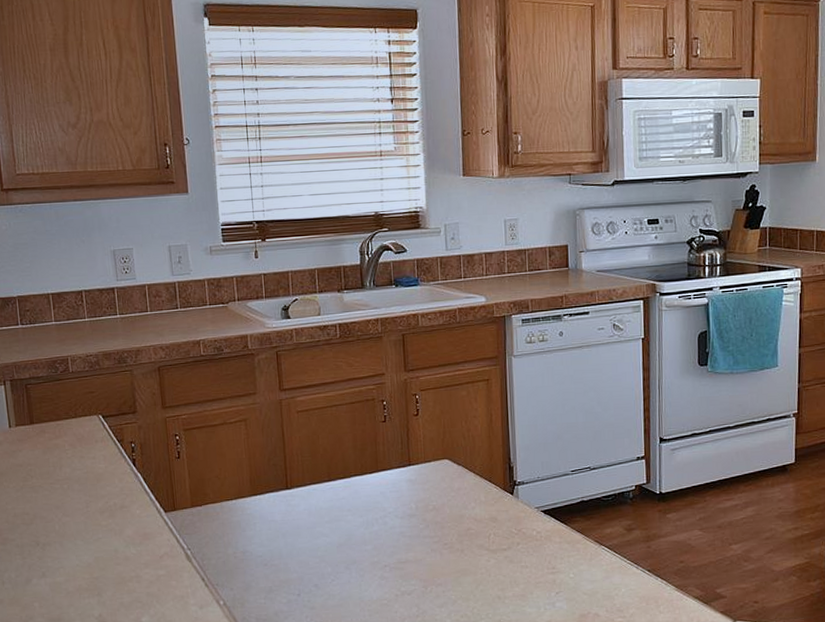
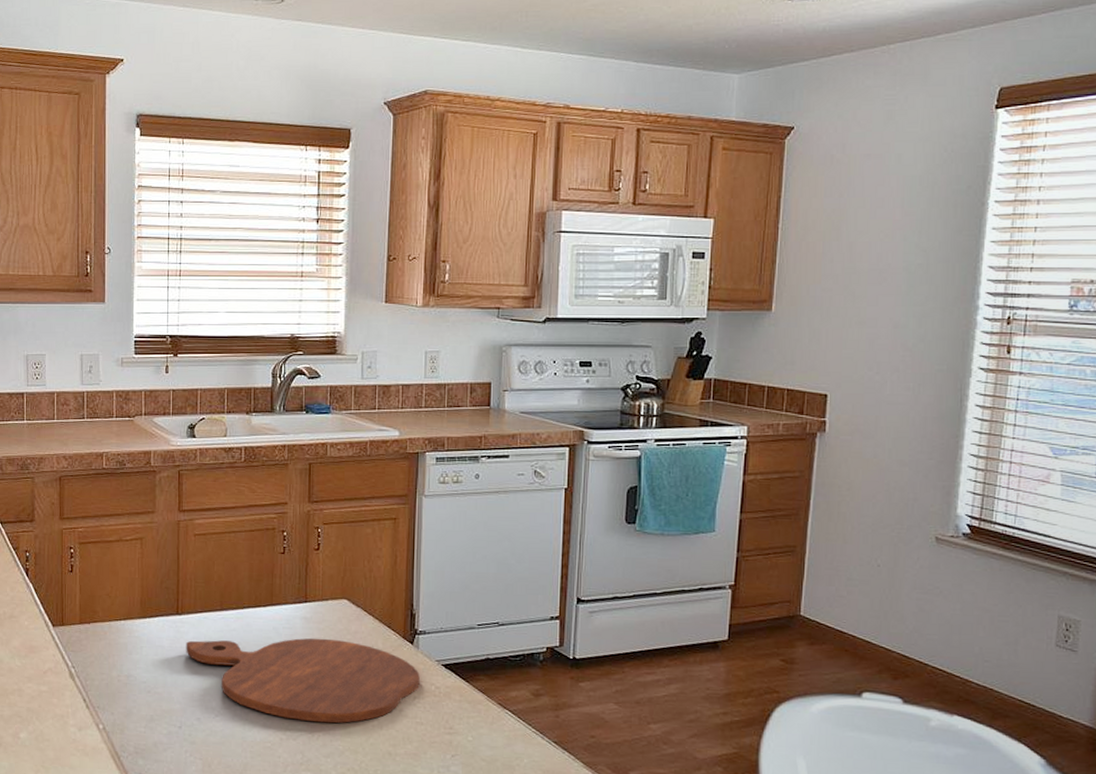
cutting board: none [298,497,522,577] -> present [186,638,420,724]

